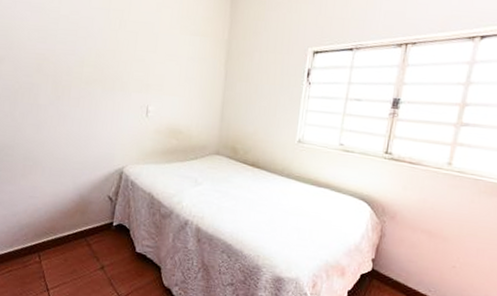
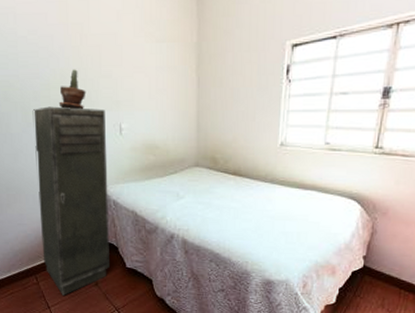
storage cabinet: none [49,82,134,278] -> present [32,106,110,296]
potted plant: none [90,50,119,89] -> present [58,69,86,110]

